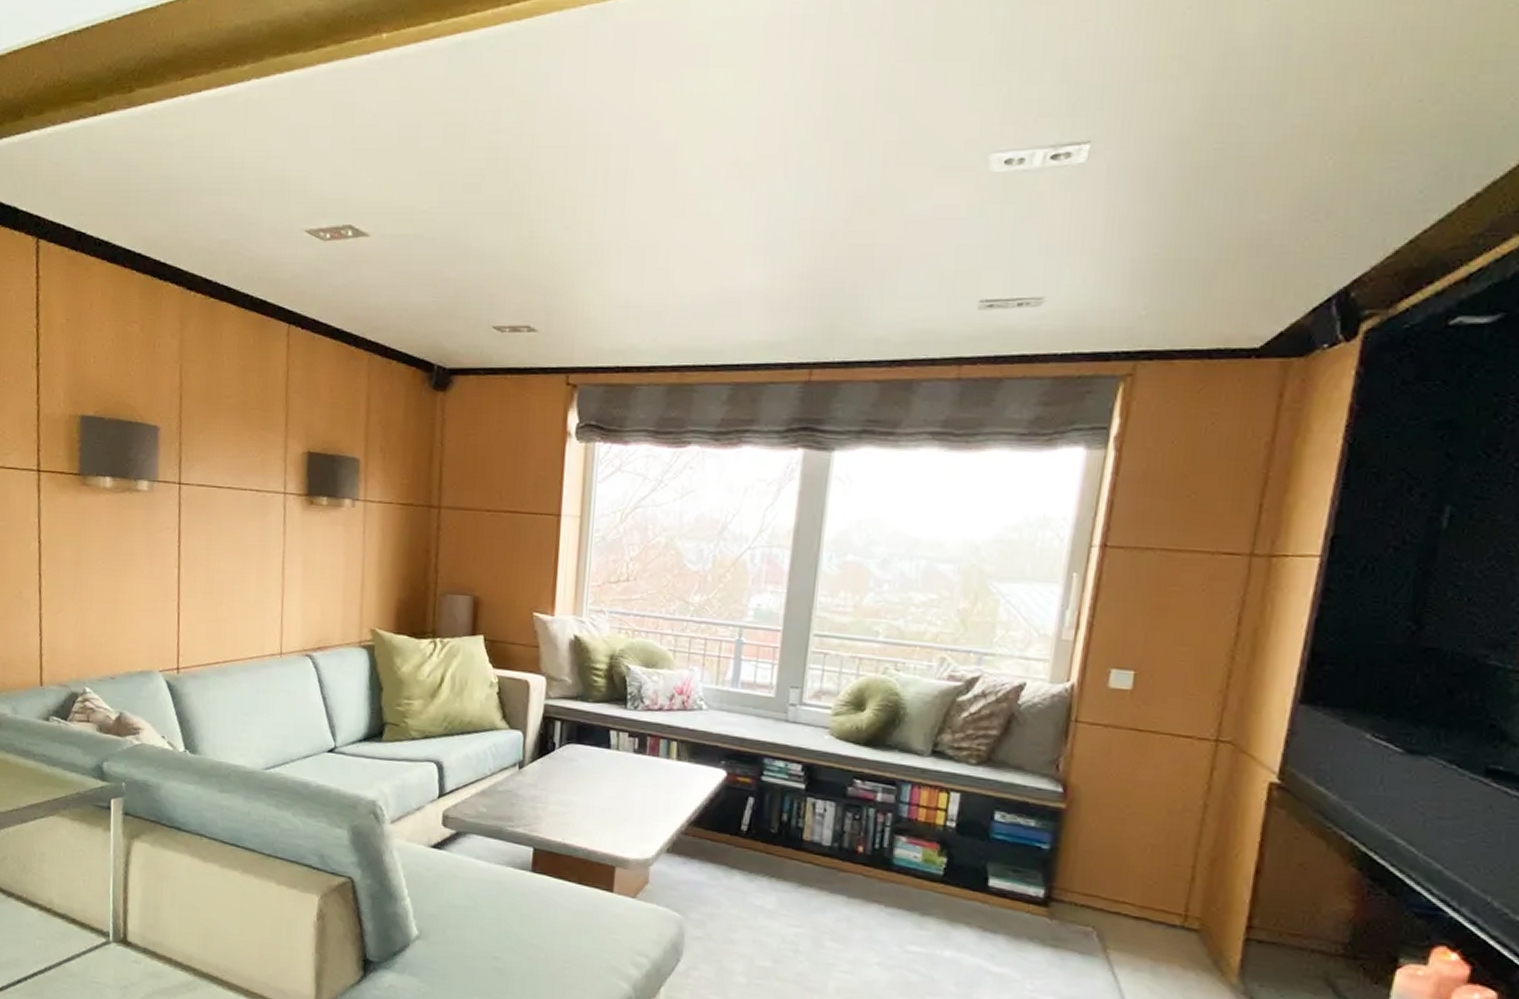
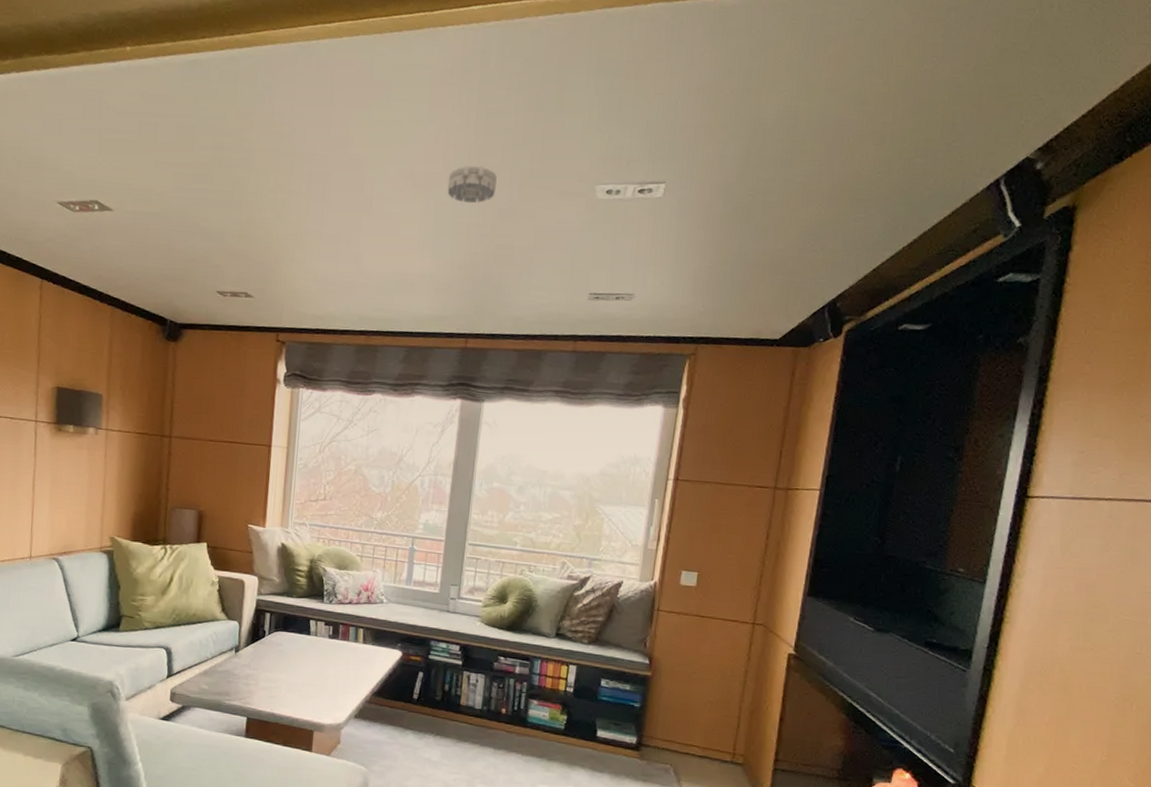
smoke detector: none [784,141,852,192] -> present [447,165,497,204]

